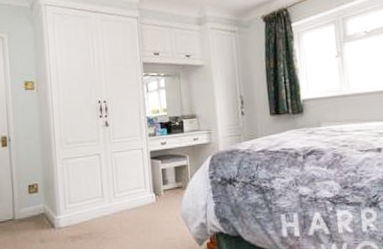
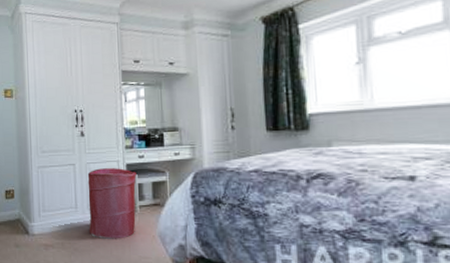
laundry hamper: none [113,155,161,225] -> present [87,168,137,239]

